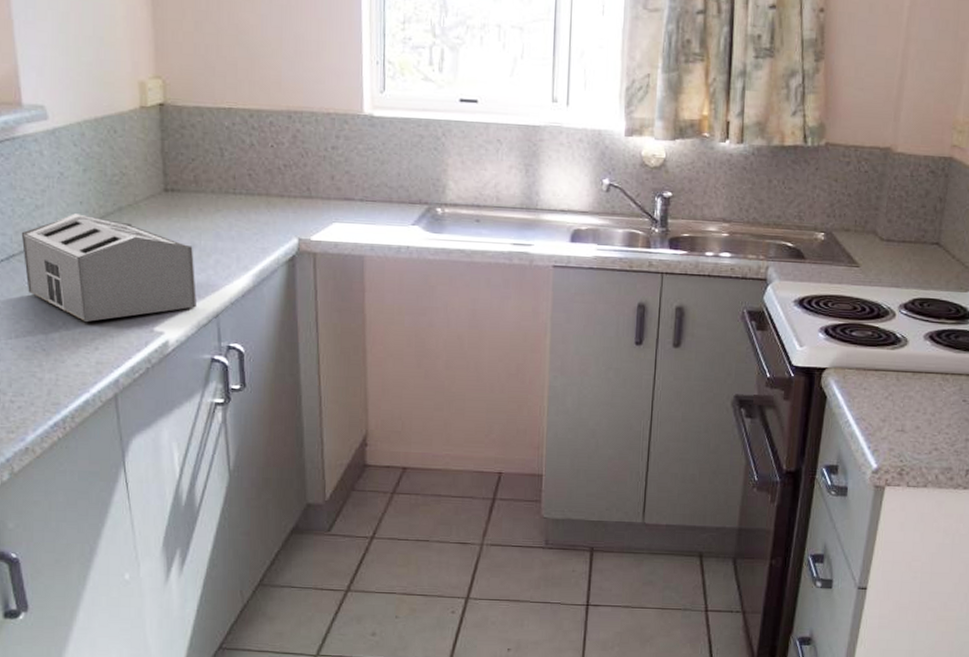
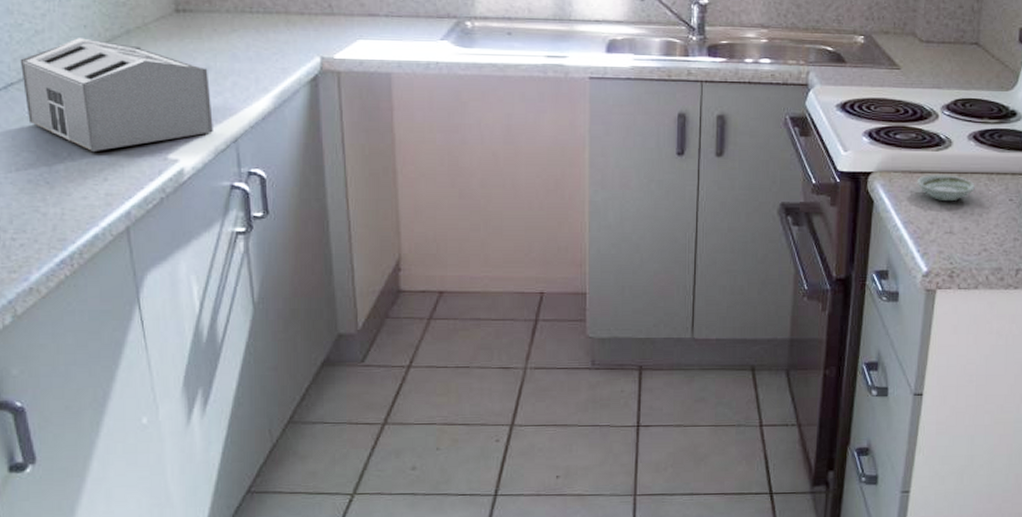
saucer: none [871,372,929,400] -> present [917,173,975,202]

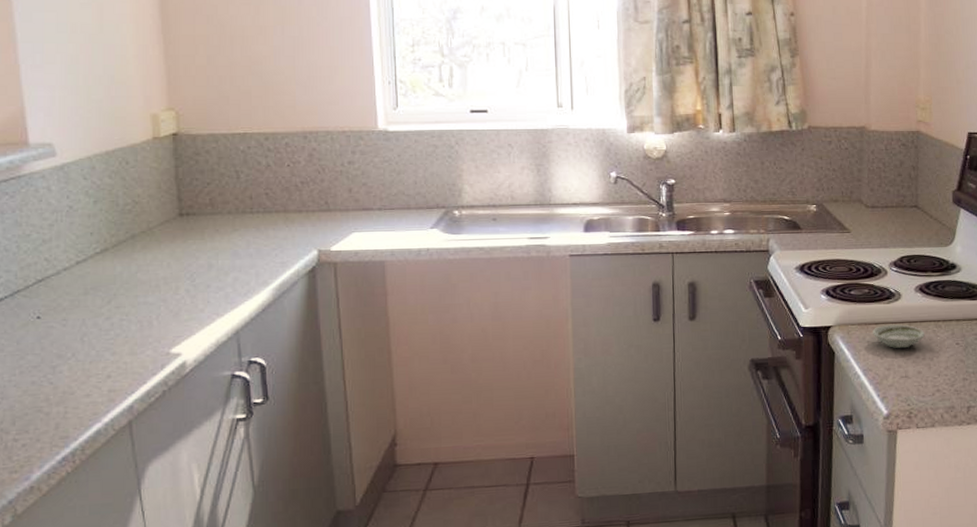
toaster: present [20,38,213,153] -> none [27,244,215,352]

